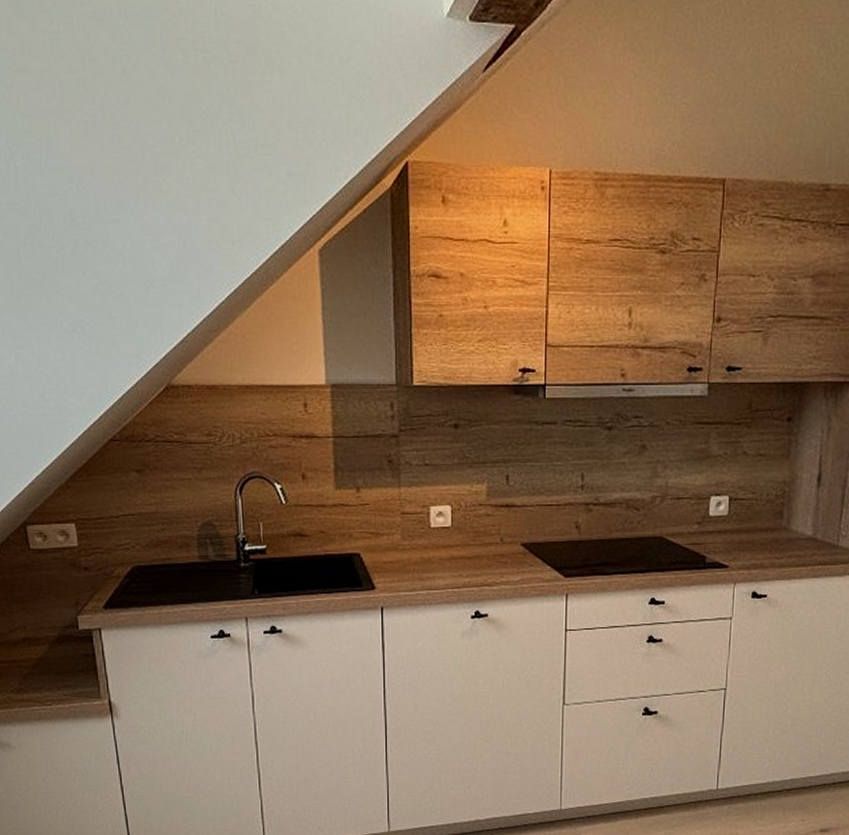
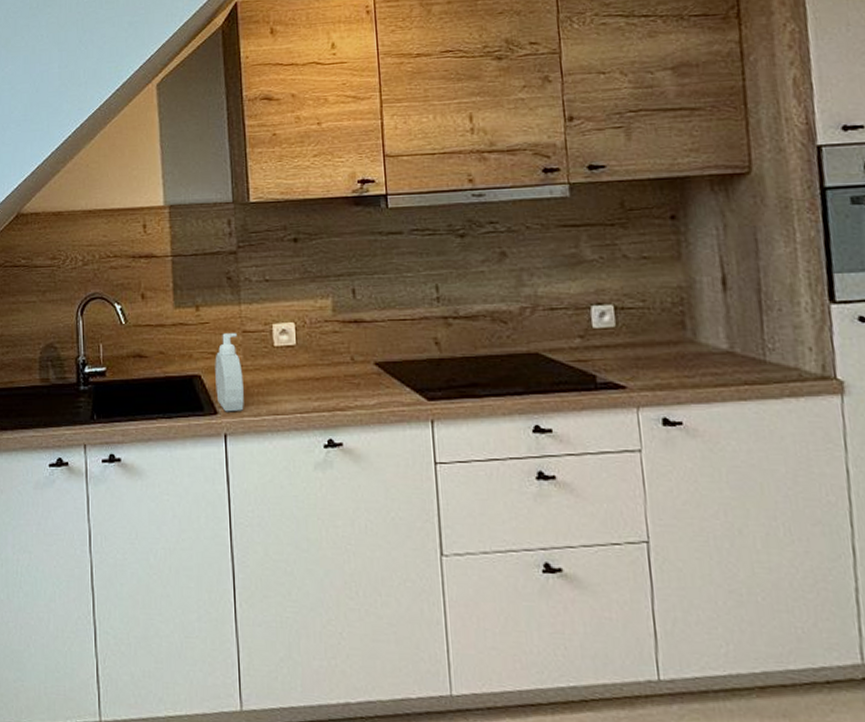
soap bottle: none [374,514,400,587] -> present [215,333,244,412]

